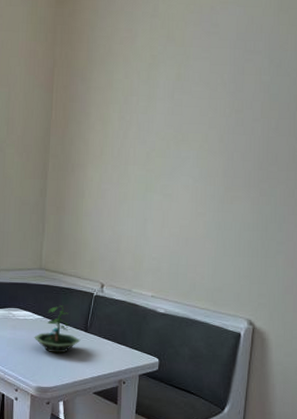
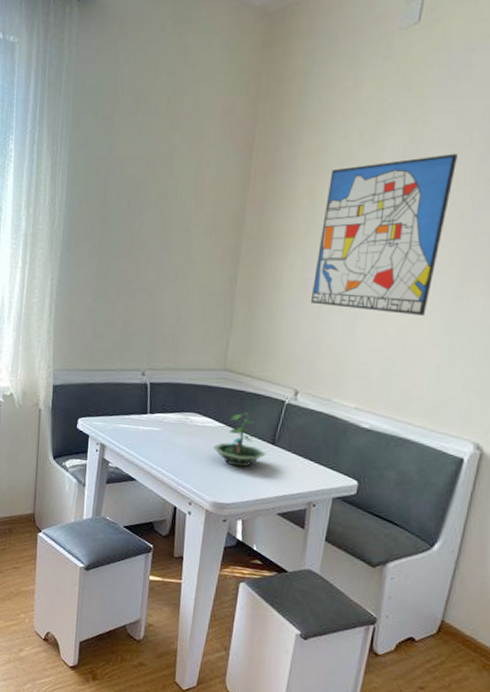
wall art: none [108,90,213,217] -> present [310,153,458,316]

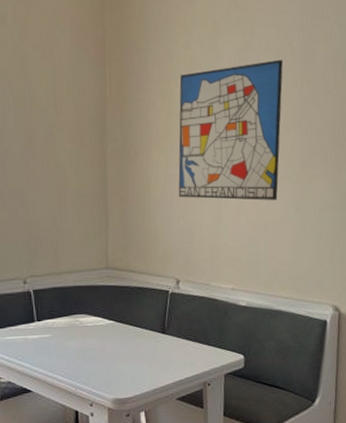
terrarium: present [213,412,266,467] -> none [106,307,159,360]

